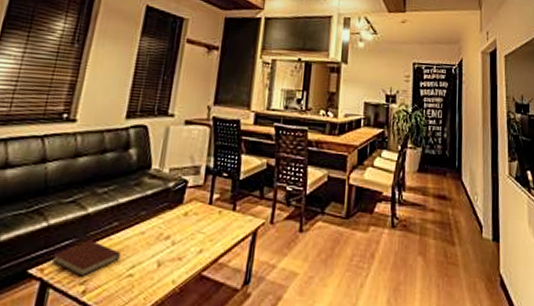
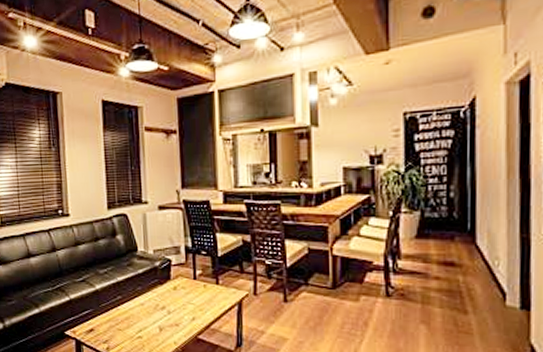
notebook: present [53,241,121,277] -> none [80,311,128,338]

